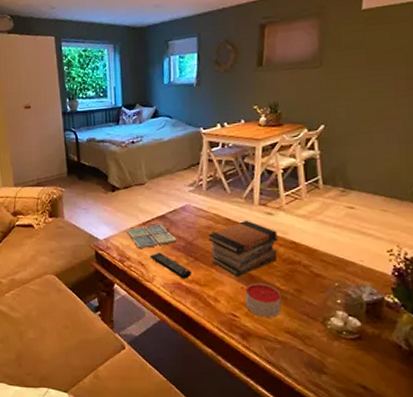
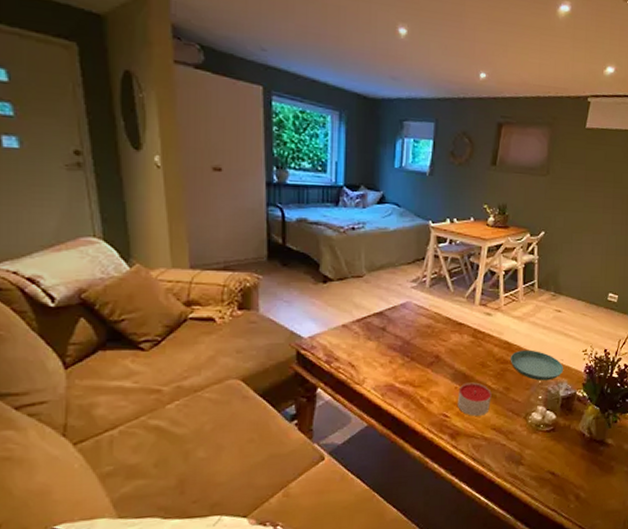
drink coaster: present [126,224,177,248] -> none [337,321,394,348]
remote control: present [150,252,192,279] -> none [362,351,407,381]
book stack: present [208,220,278,277] -> none [427,319,494,377]
saucer: none [298,250,364,283] -> present [510,350,563,381]

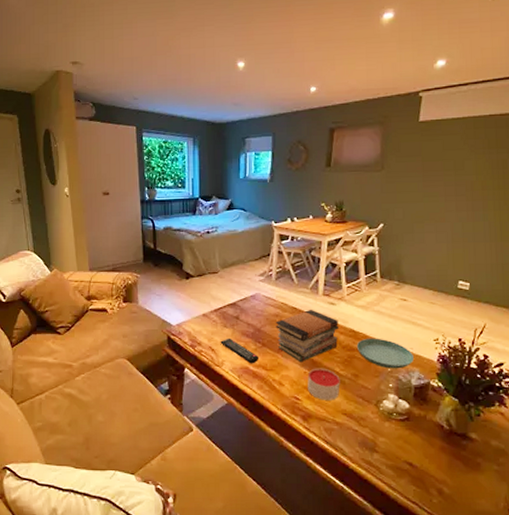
remote control: none [362,351,407,381] -> present [220,337,260,364]
book stack: none [427,319,494,377] -> present [275,309,339,363]

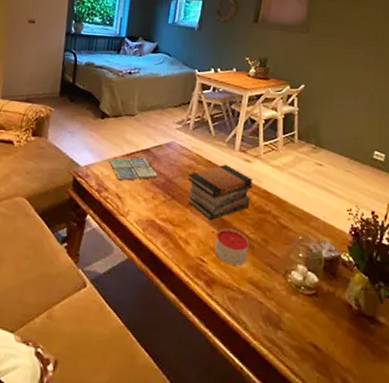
drink coaster: none [198,311,246,334] -> present [109,157,157,181]
remote control: present [220,337,260,364] -> none [128,186,168,217]
saucer: present [356,338,414,369] -> none [268,201,326,238]

